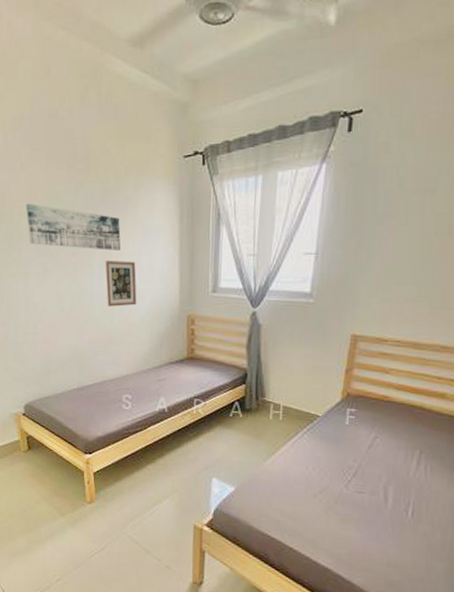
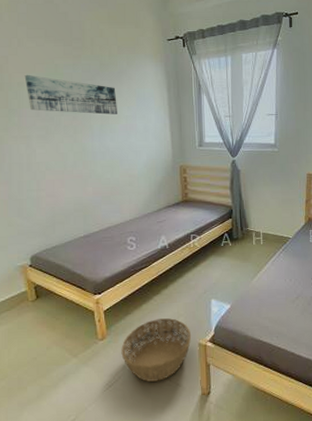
picture frame: present [105,261,137,307] -> none [104,123,135,162]
basket: none [109,490,187,559] -> present [121,318,192,382]

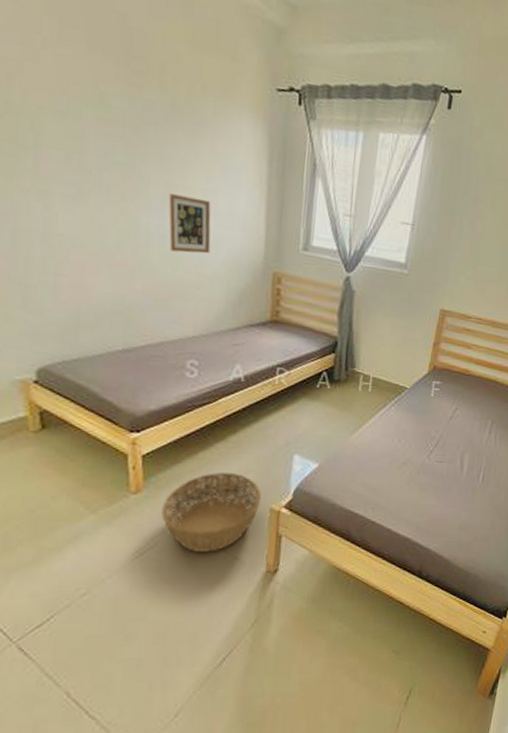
wall art: present [24,74,117,115] -> none [48,96,192,184]
picture frame: none [104,123,135,162] -> present [168,194,211,254]

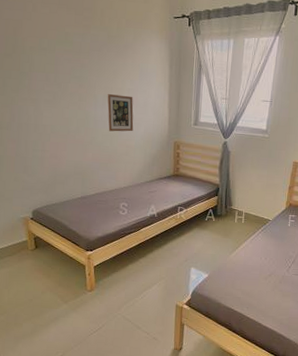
basket: present [161,472,262,552] -> none [106,279,170,333]

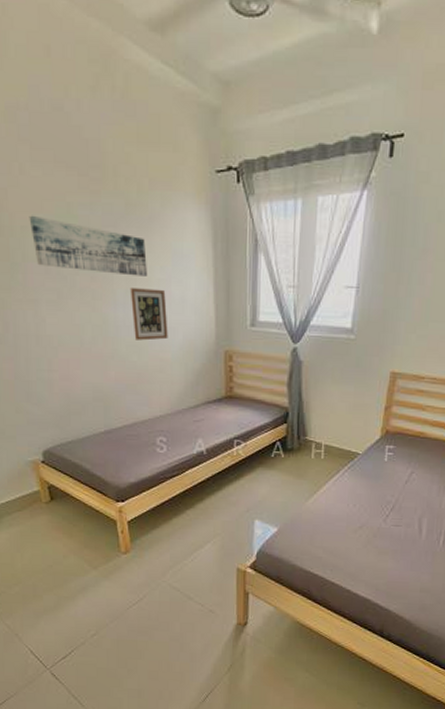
wall art: none [37,39,121,86] -> present [29,215,147,276]

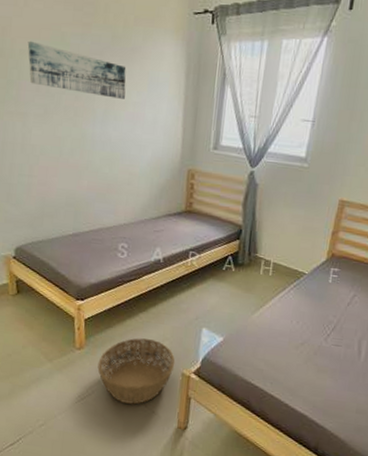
picture frame: present [130,288,168,341] -> none [108,108,140,156]
basket: none [147,536,229,605] -> present [97,338,176,405]

